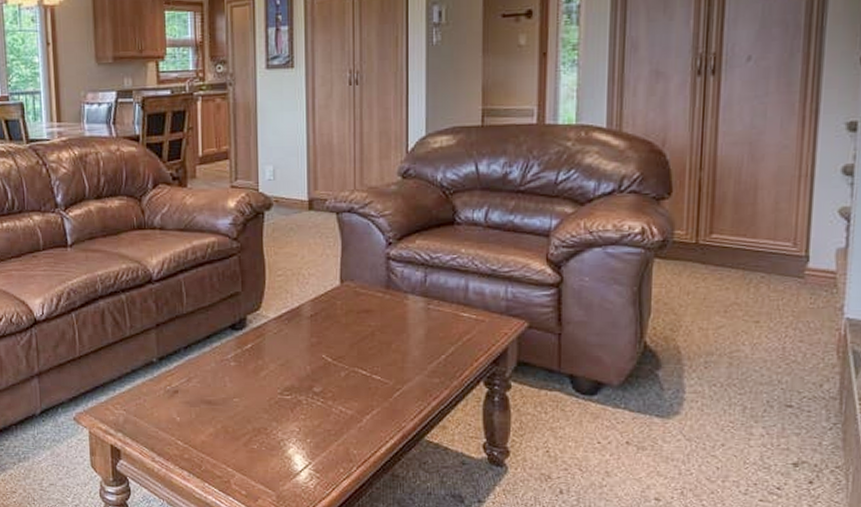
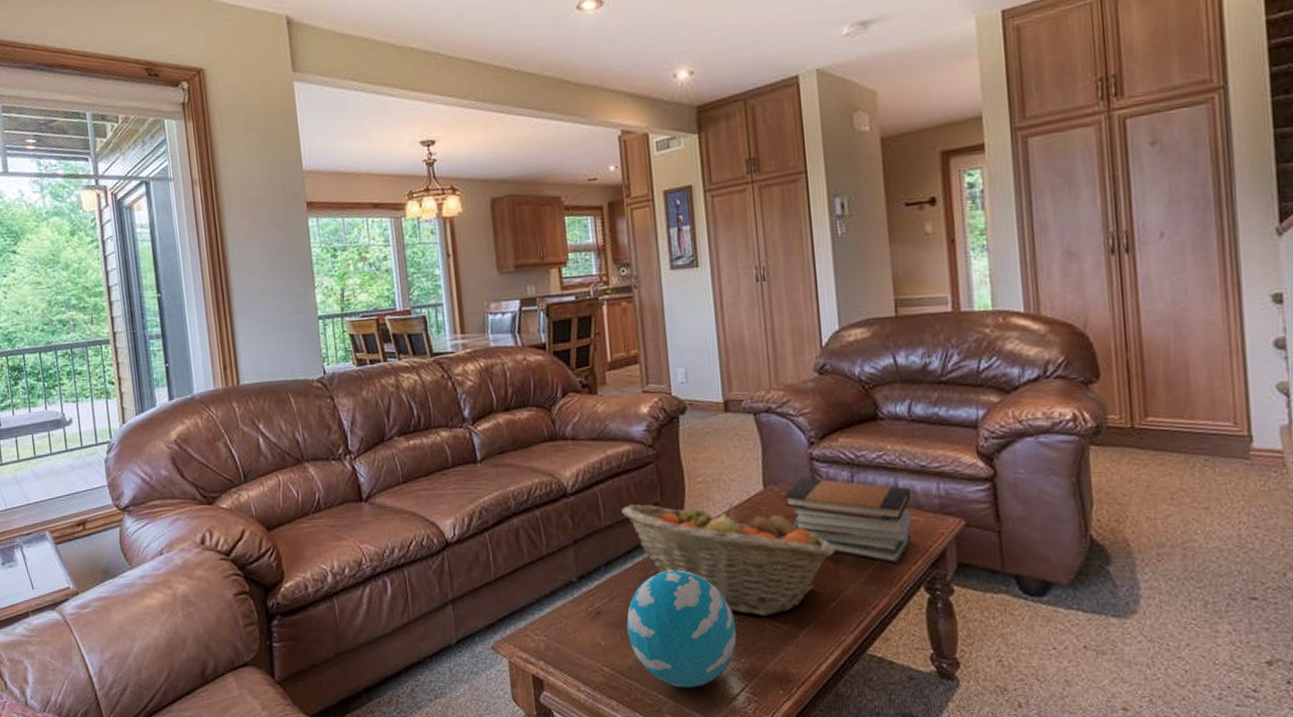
decorative ball: none [202,355,304,463] -> present [626,569,737,688]
fruit basket: none [204,293,402,402] -> present [622,503,835,617]
book stack: none [358,276,479,358] -> present [783,478,911,563]

